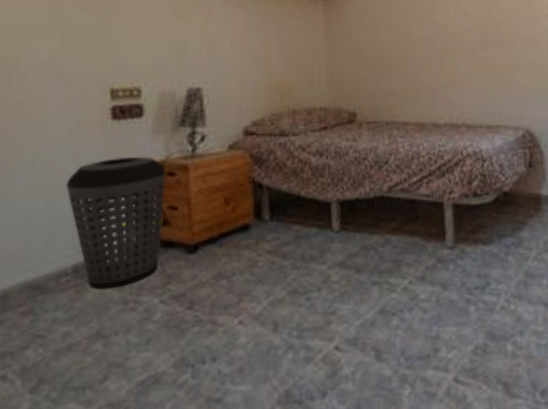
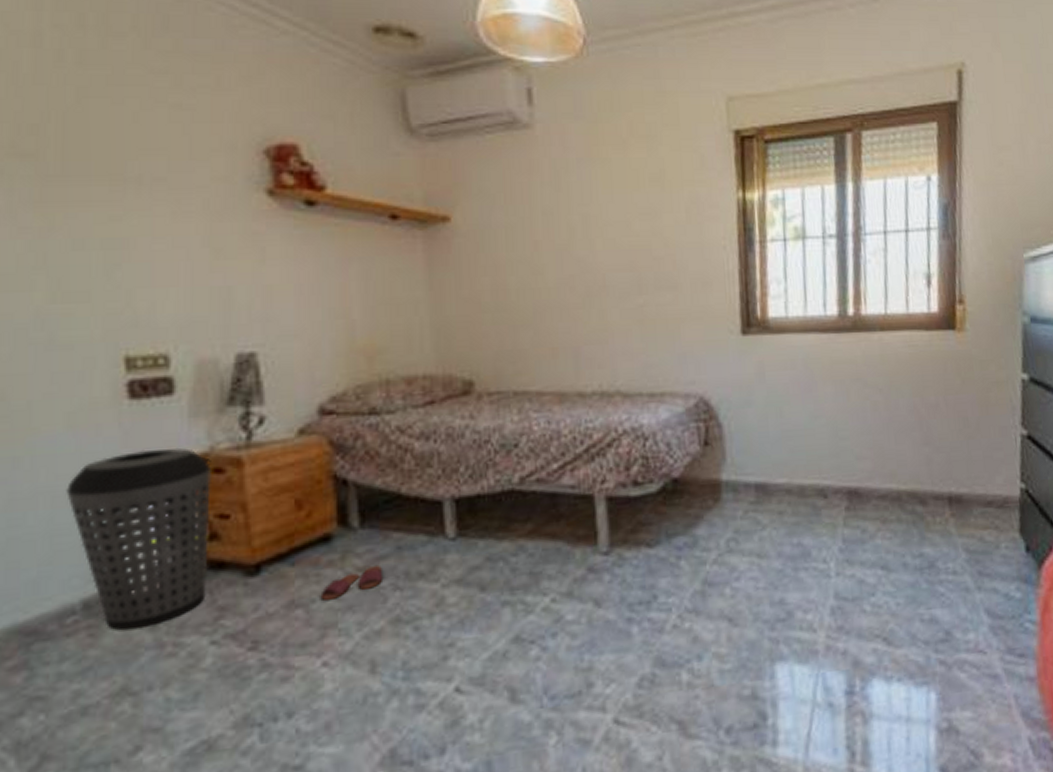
slippers: none [239,250,286,274] -> present [320,566,384,600]

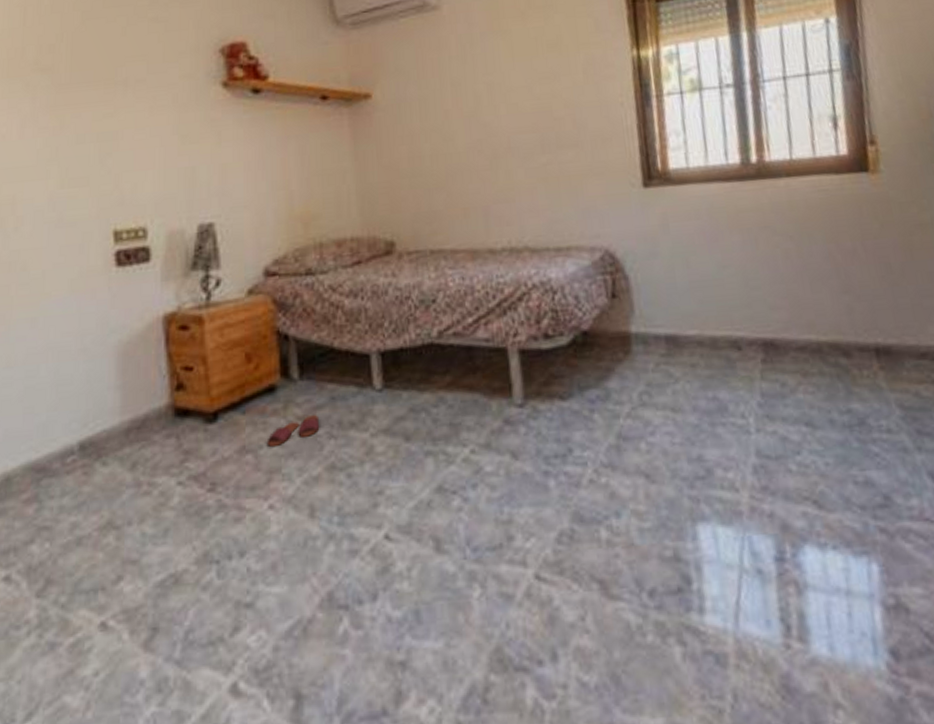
trash bin: present [66,447,213,630] -> none [69,308,180,469]

